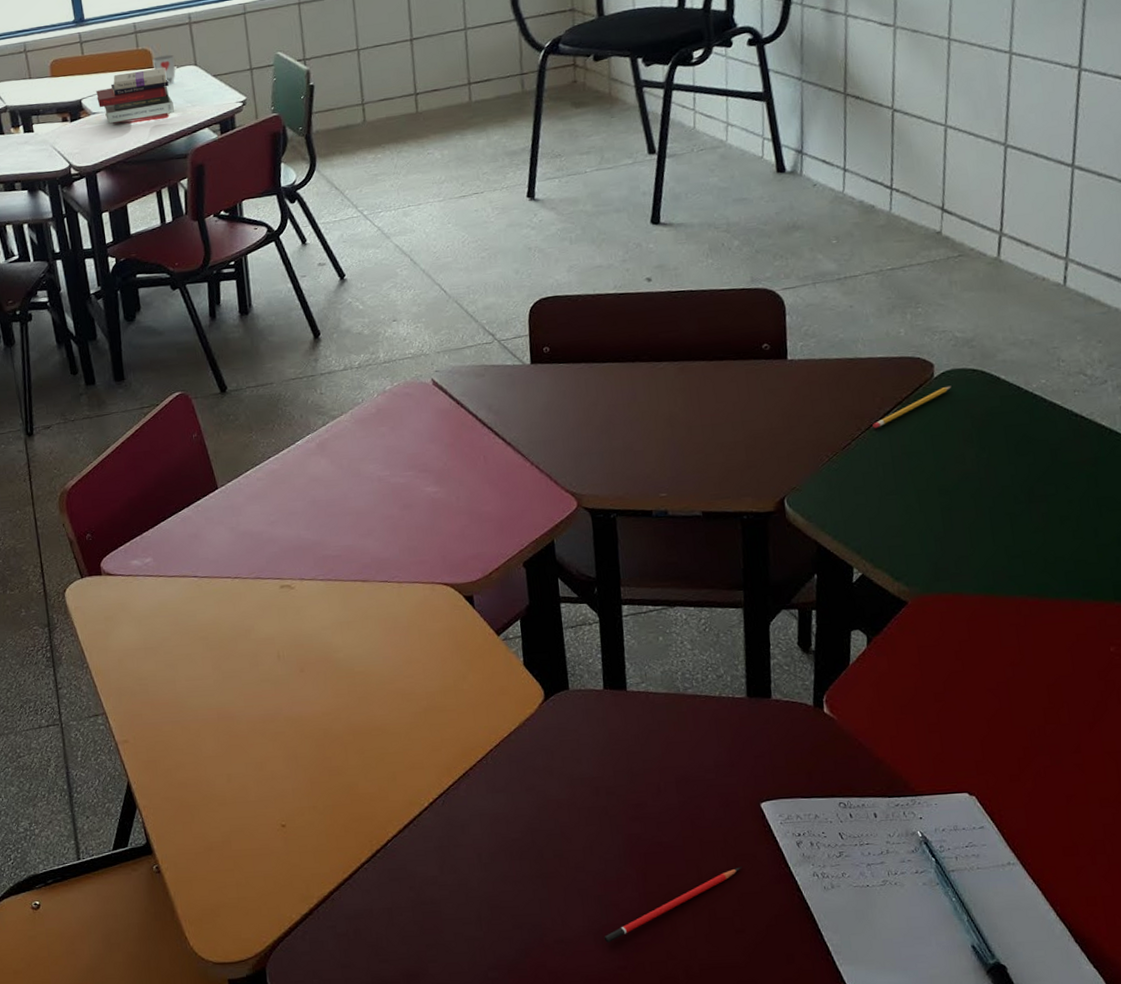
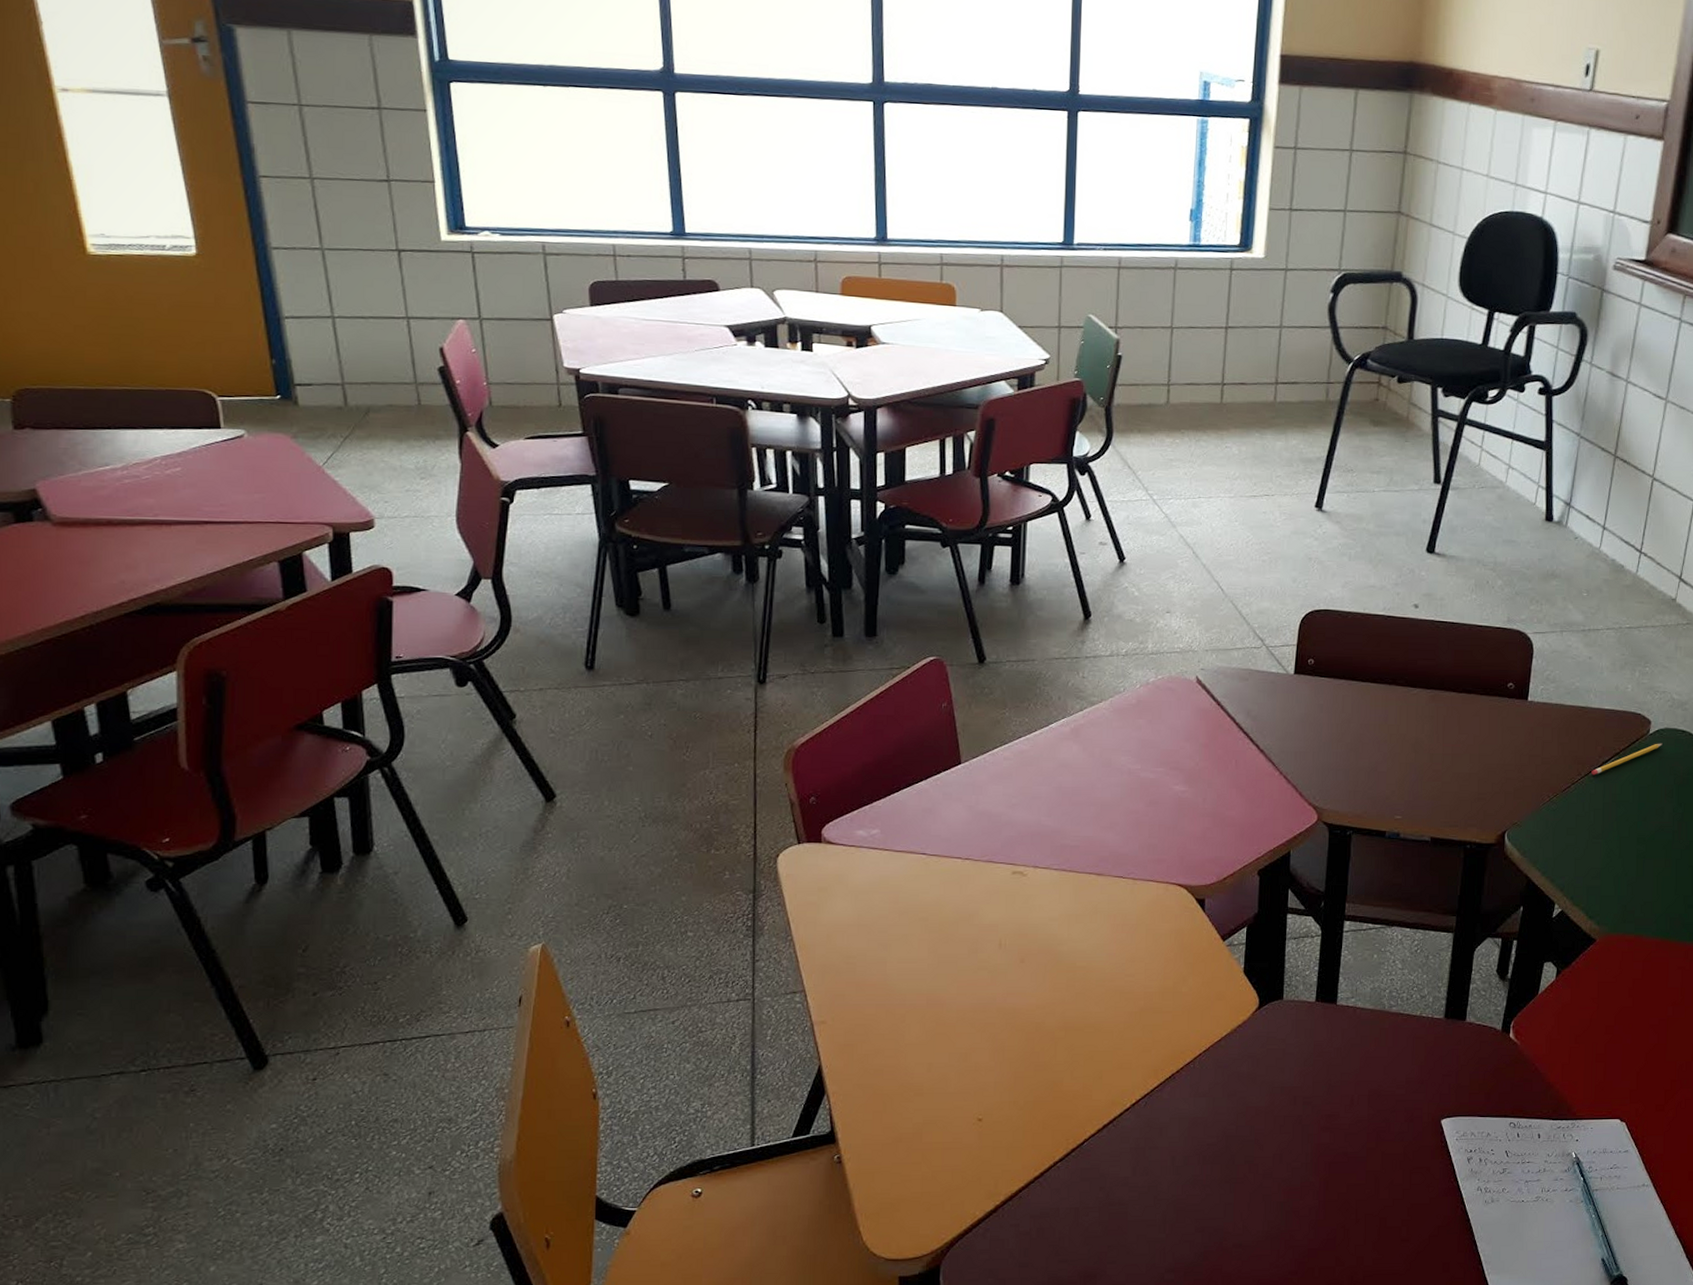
books: present [96,68,174,124] -> none [889,305,972,361]
cup: present [152,54,176,86] -> none [955,294,980,328]
pencil: present [603,866,742,943] -> none [1280,1179,1416,1248]

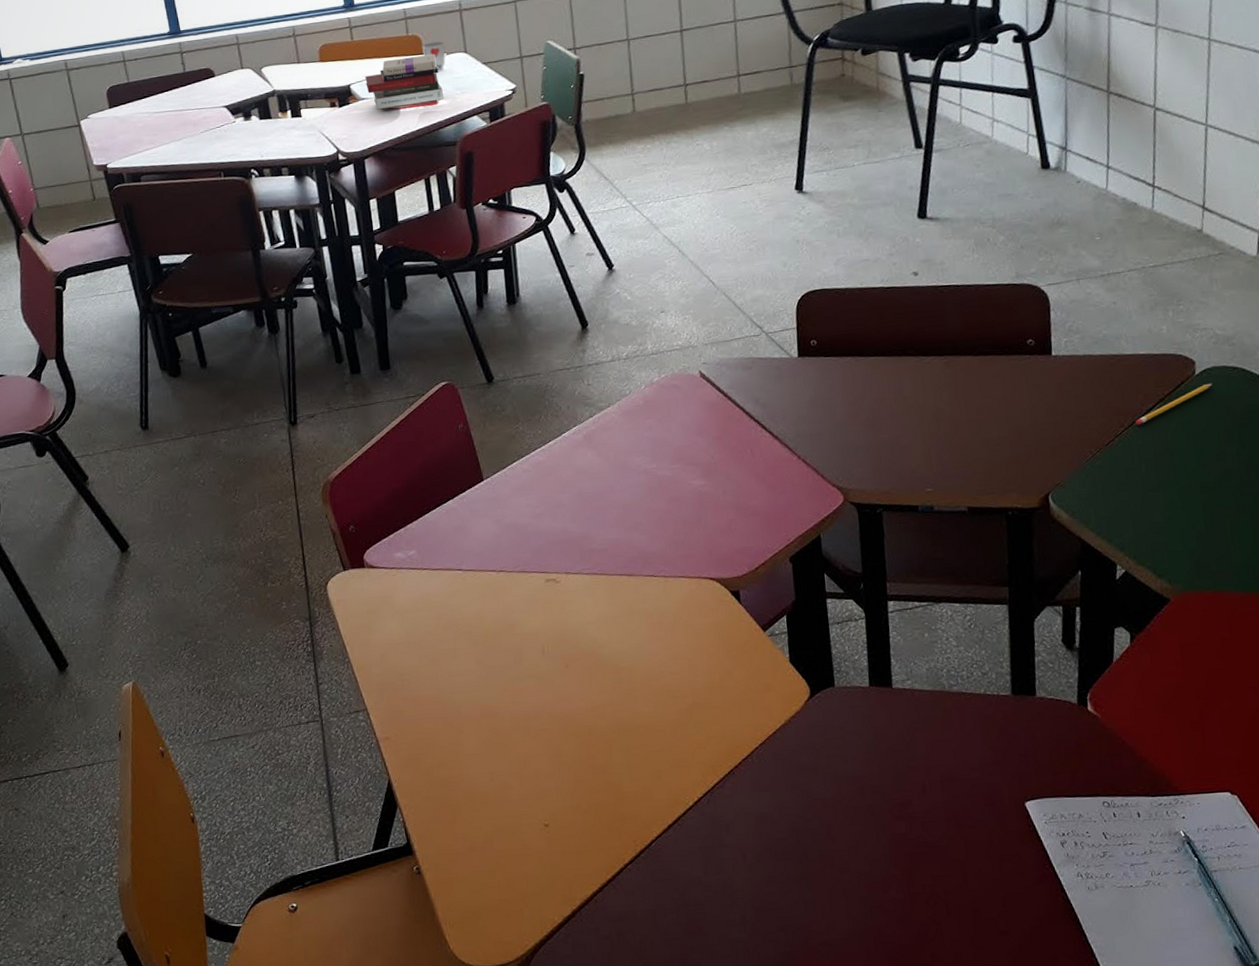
books: none [889,305,972,361] -> present [365,54,443,110]
cup: none [955,294,980,328] -> present [422,41,446,72]

